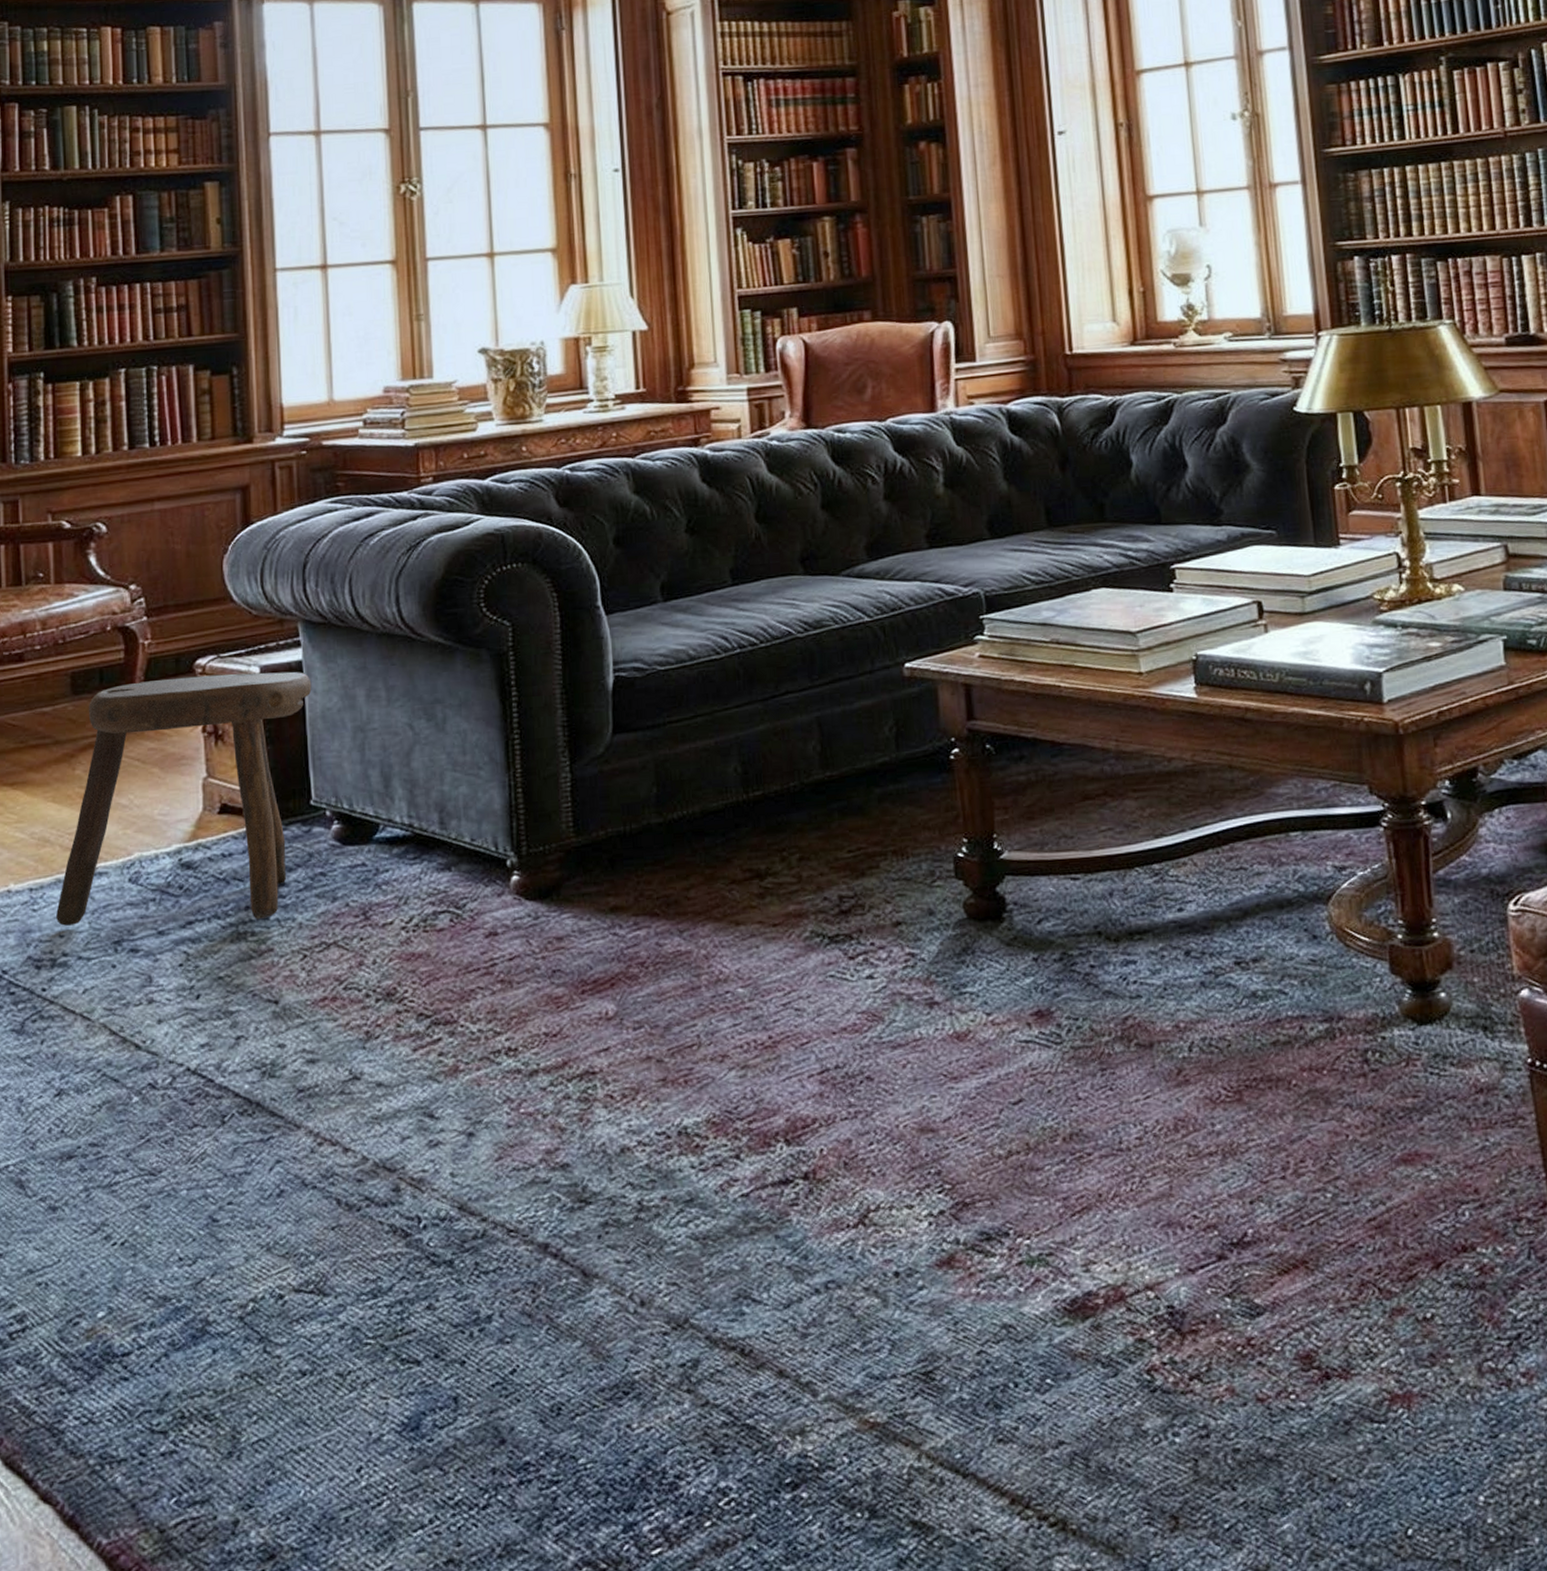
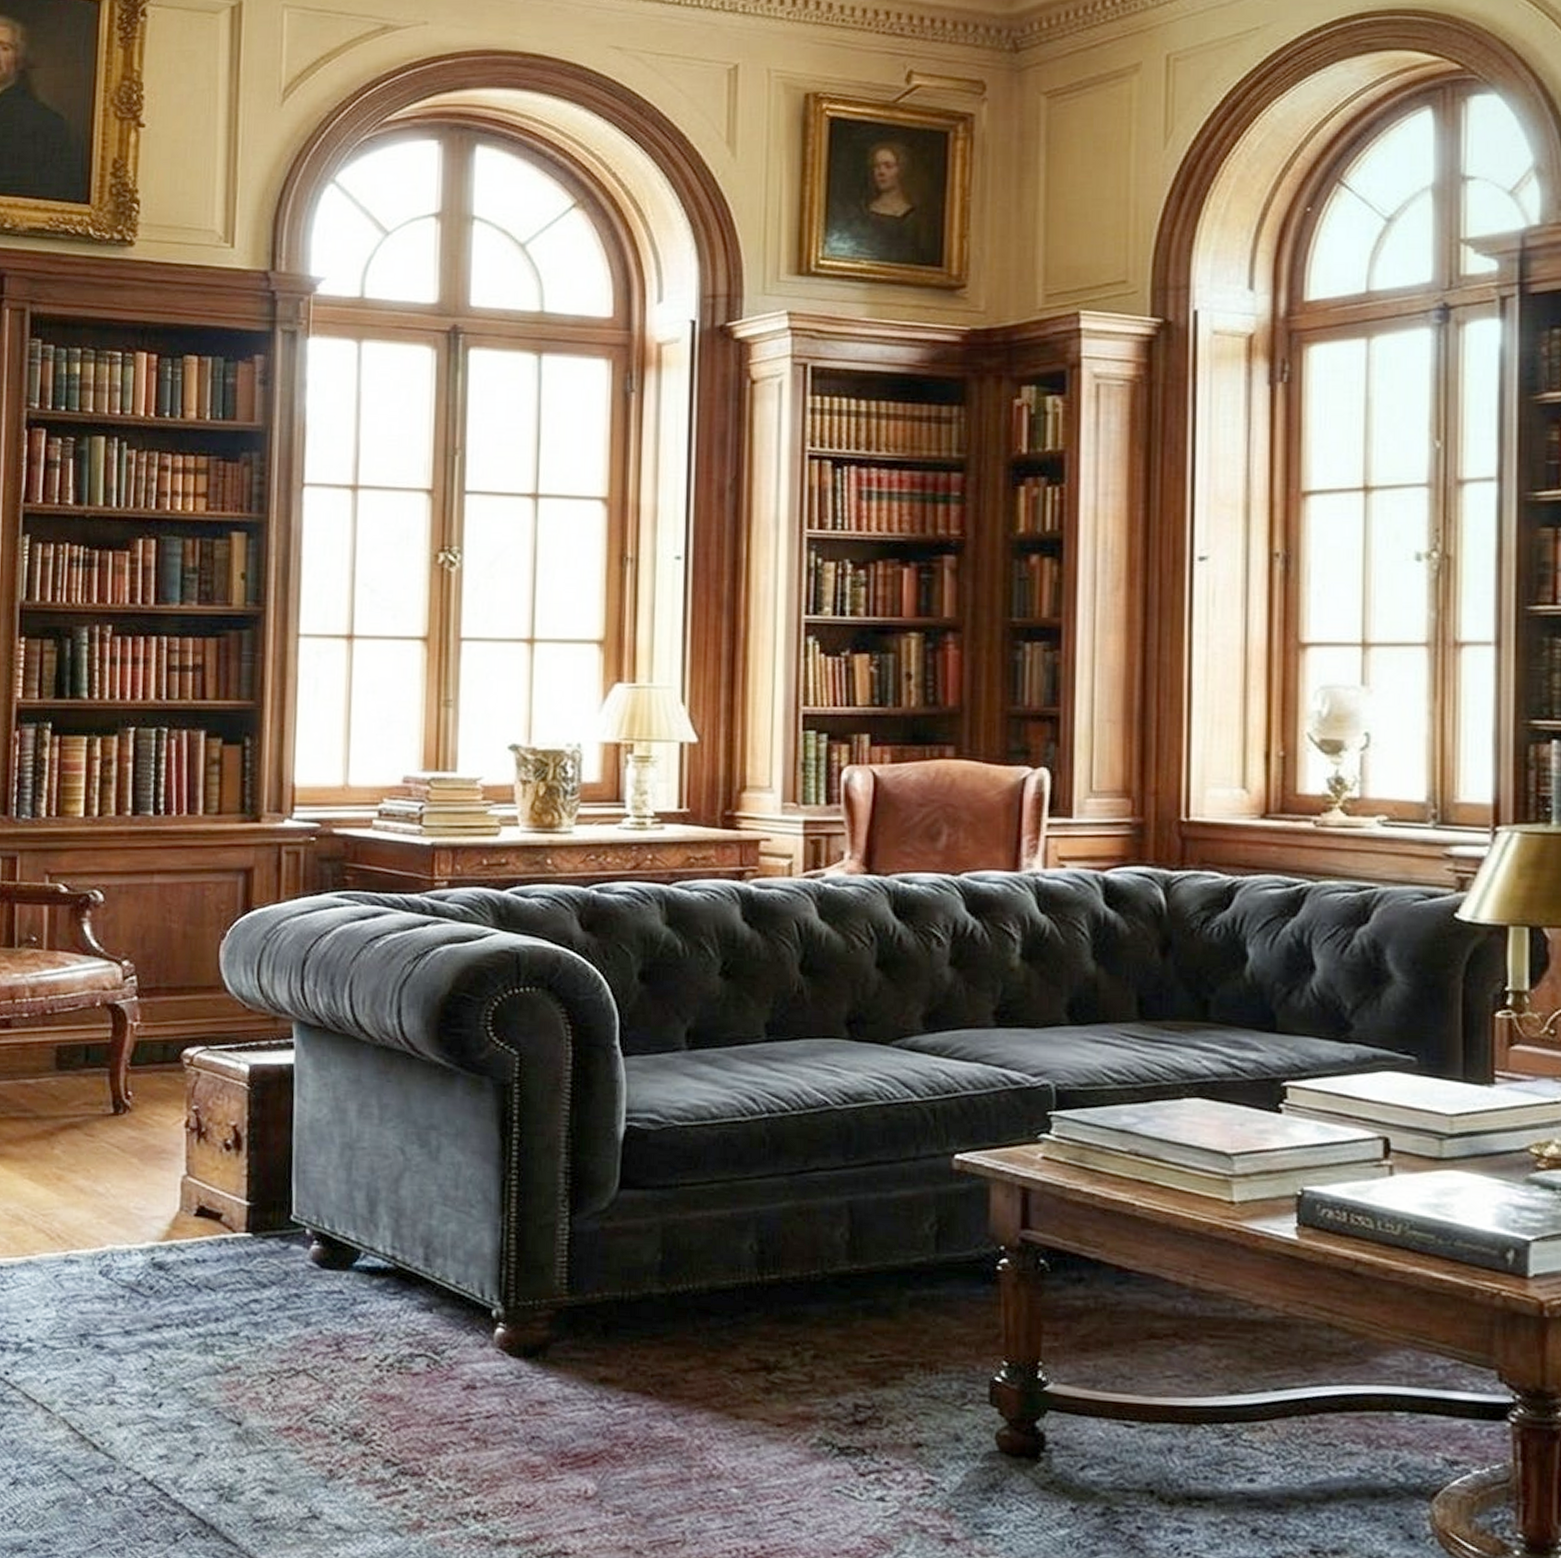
stool: present [56,671,312,926] -> none [24,1065,302,1335]

